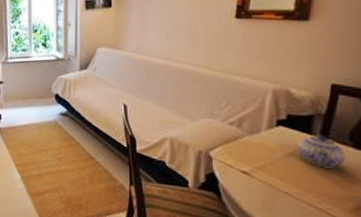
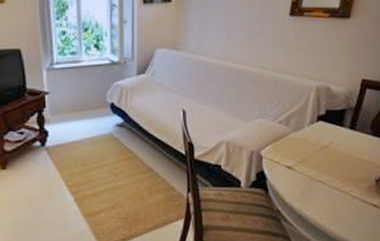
teapot: present [297,133,346,168] -> none [331,125,367,155]

